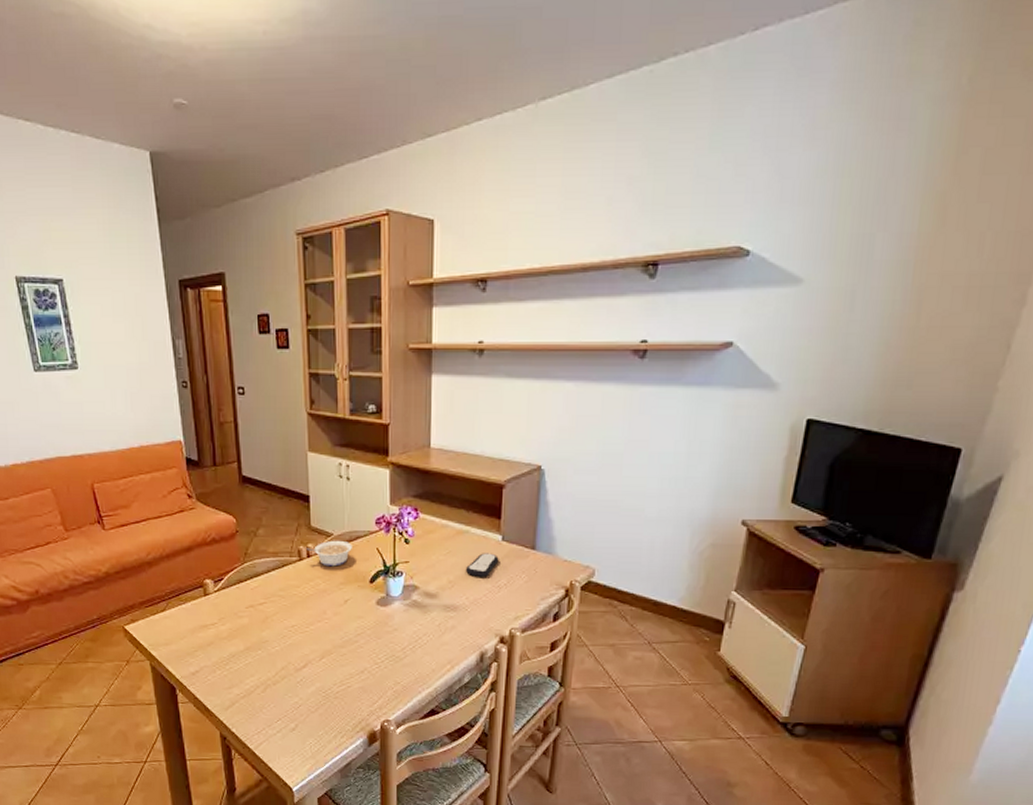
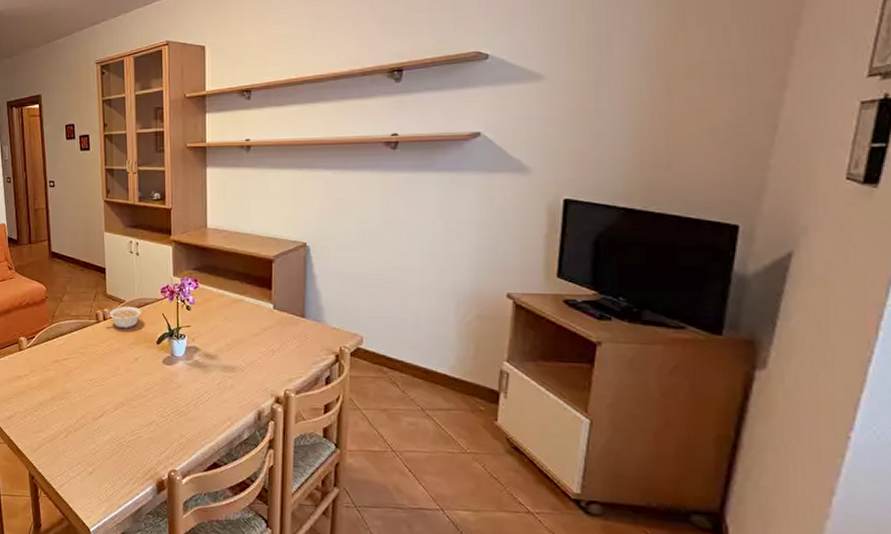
remote control: present [465,553,499,577] -> none [241,319,271,342]

